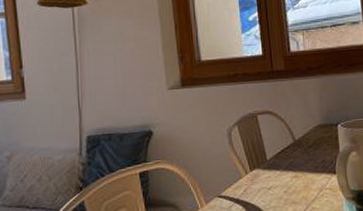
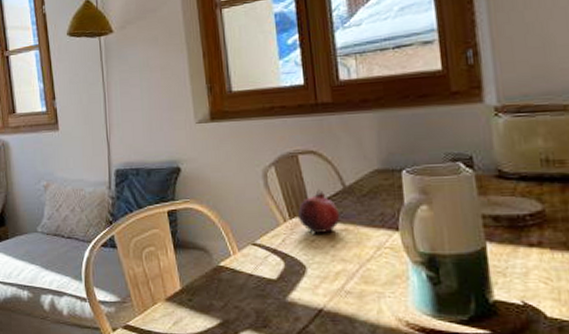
fruit: none [257,144,291,184] -> present [298,190,340,236]

